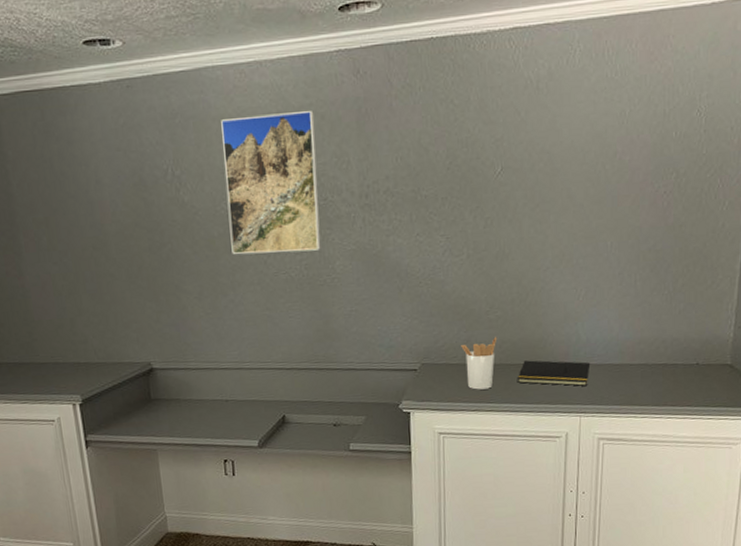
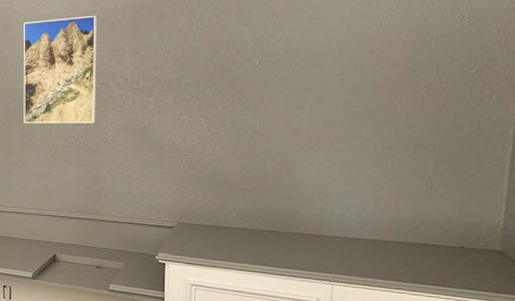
utensil holder: present [461,337,498,390] -> none [215,205,251,250]
notepad: present [518,360,591,386] -> none [269,228,344,256]

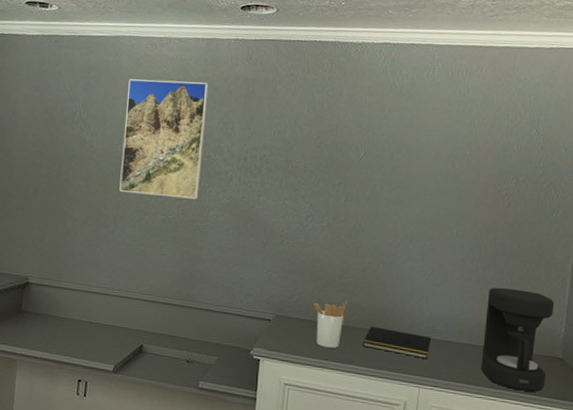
utensil holder: none [215,205,251,250] -> present [314,300,348,348]
notepad: none [269,228,344,256] -> present [363,326,432,358]
coffee maker: none [402,182,490,286] -> present [481,287,555,392]

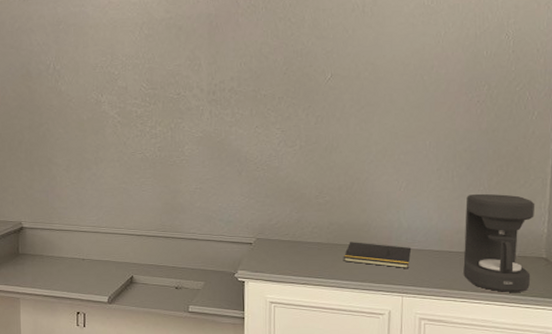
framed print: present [119,79,209,199] -> none [96,23,173,136]
utensil holder: present [314,300,348,348] -> none [292,219,326,265]

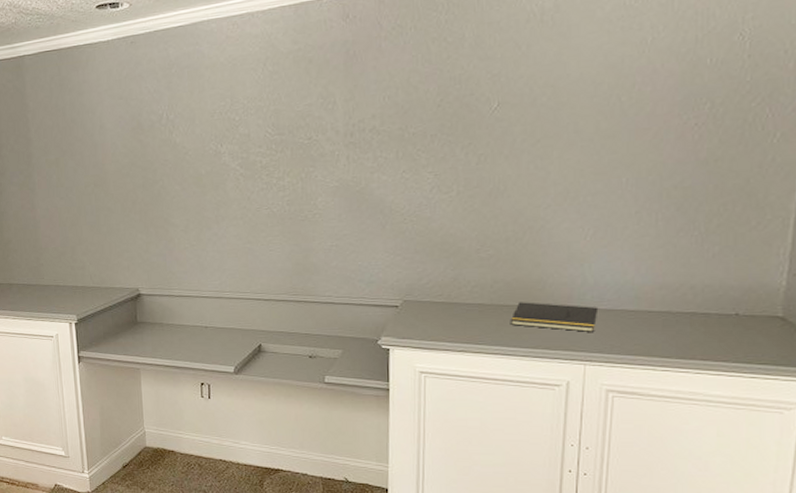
coffee maker: present [463,193,536,292] -> none [667,239,771,359]

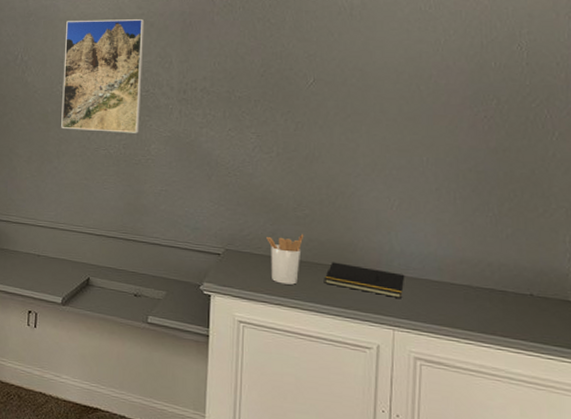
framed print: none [213,55,304,191] -> present [61,19,145,133]
utensil holder: none [447,276,489,330] -> present [266,234,304,285]

